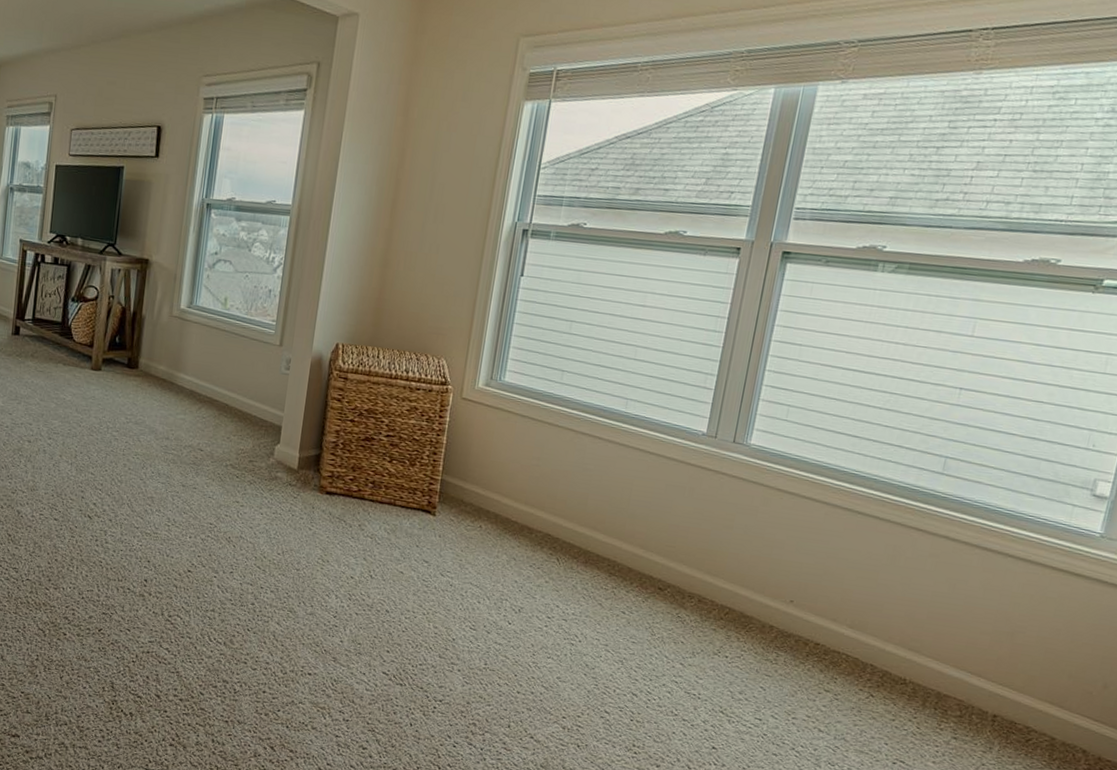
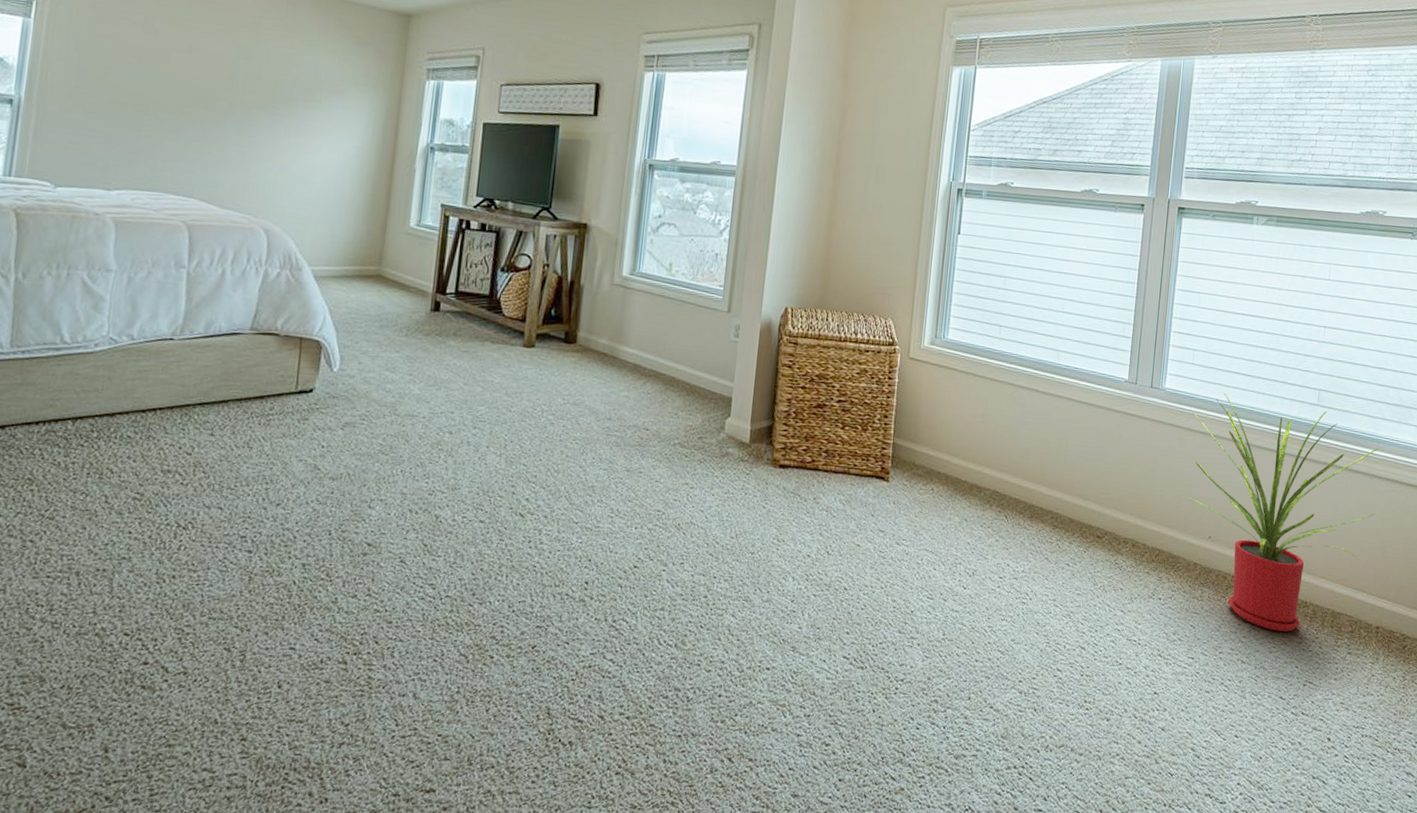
house plant: none [763,452,1020,707] -> present [1184,392,1380,632]

